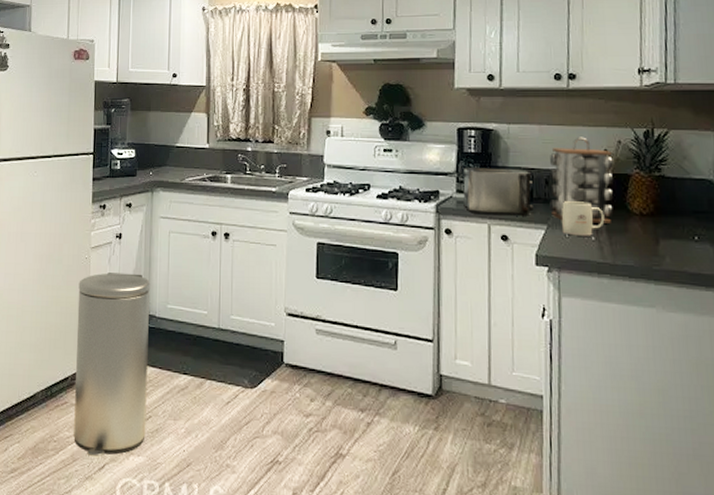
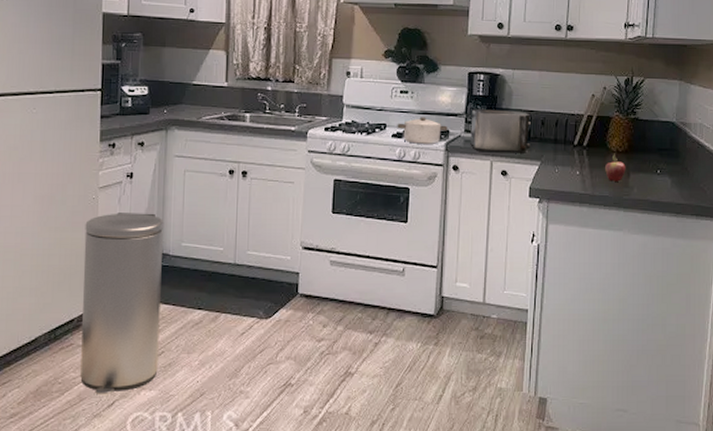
cooking pot: none [382,176,437,206] -> present [397,117,448,144]
spice rack: present [549,137,613,225] -> none [544,83,599,161]
mug: present [561,200,605,236] -> none [552,139,588,171]
fruit: none [627,215,654,251] -> present [605,153,626,183]

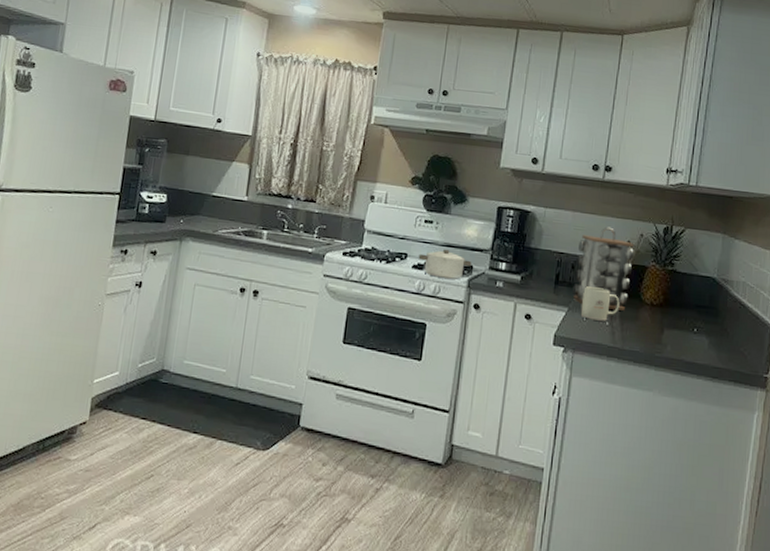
pedal bin: present [80,213,163,395] -> none [64,322,168,517]
toaster: present [470,109,531,153] -> none [494,246,560,298]
spice rack: none [544,83,599,161] -> present [572,226,634,311]
mug: none [552,139,588,171] -> present [580,285,620,321]
fruit: present [605,153,626,183] -> none [637,305,660,338]

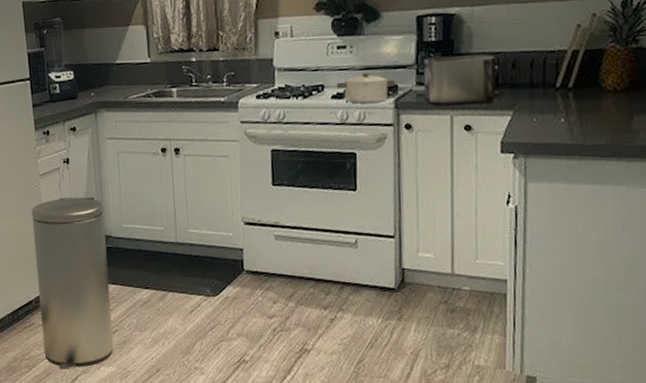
pedal bin: none [64,322,168,517] -> present [31,196,114,371]
toaster: none [494,246,560,298] -> present [423,54,499,106]
spice rack: present [572,226,634,311] -> none [516,13,587,106]
mug: present [580,285,620,321] -> none [528,82,576,119]

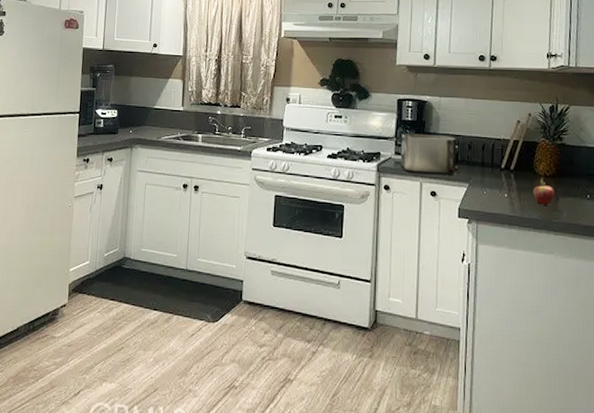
pedal bin: present [31,196,114,371] -> none [52,219,127,385]
cooking pot: present [336,73,396,104] -> none [332,140,379,165]
fruit: none [599,92,628,128] -> present [533,177,555,206]

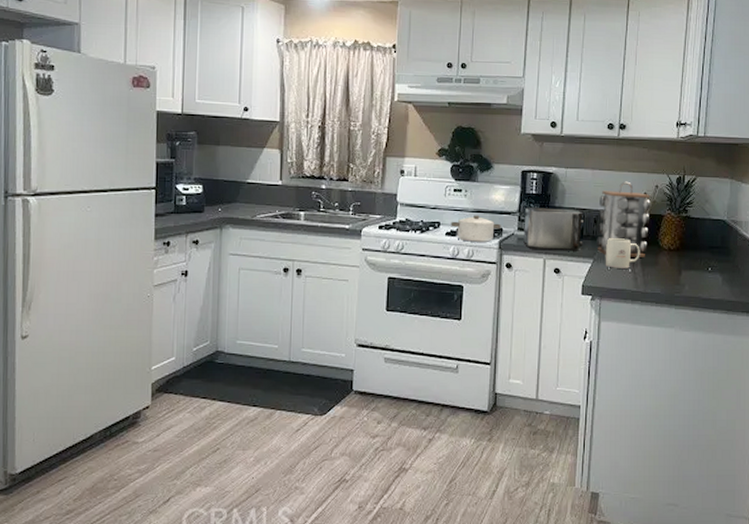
cooking pot: none [332,140,379,165] -> present [451,215,501,242]
spice rack: none [471,109,524,184] -> present [596,181,651,259]
mug: none [480,162,516,193] -> present [605,237,640,268]
fruit: present [533,177,555,206] -> none [657,250,678,280]

